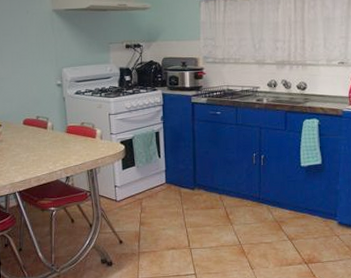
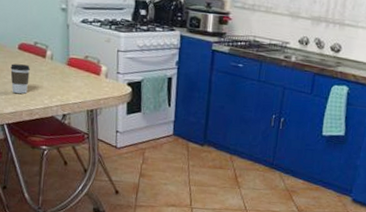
coffee cup: none [18,137,35,163] -> present [10,63,30,94]

